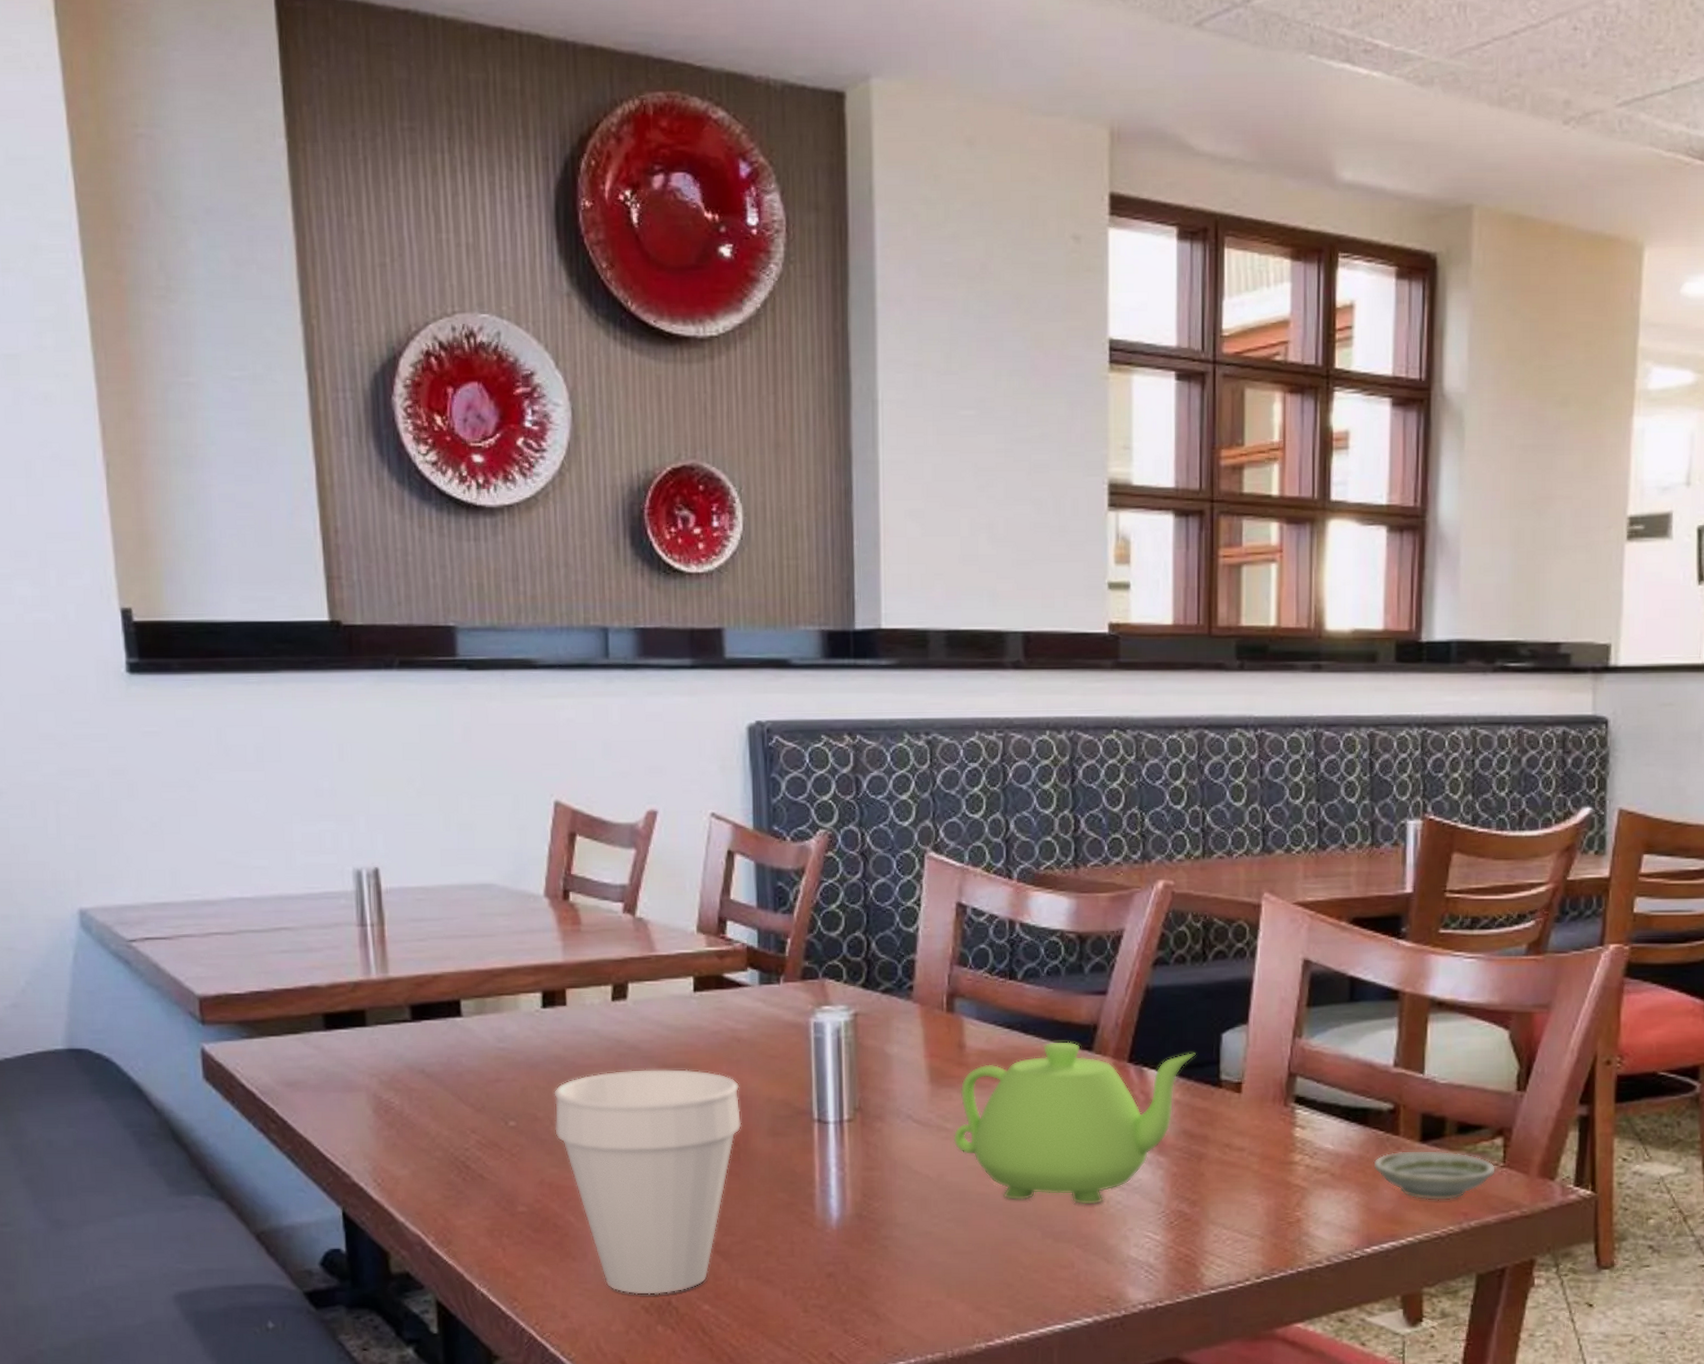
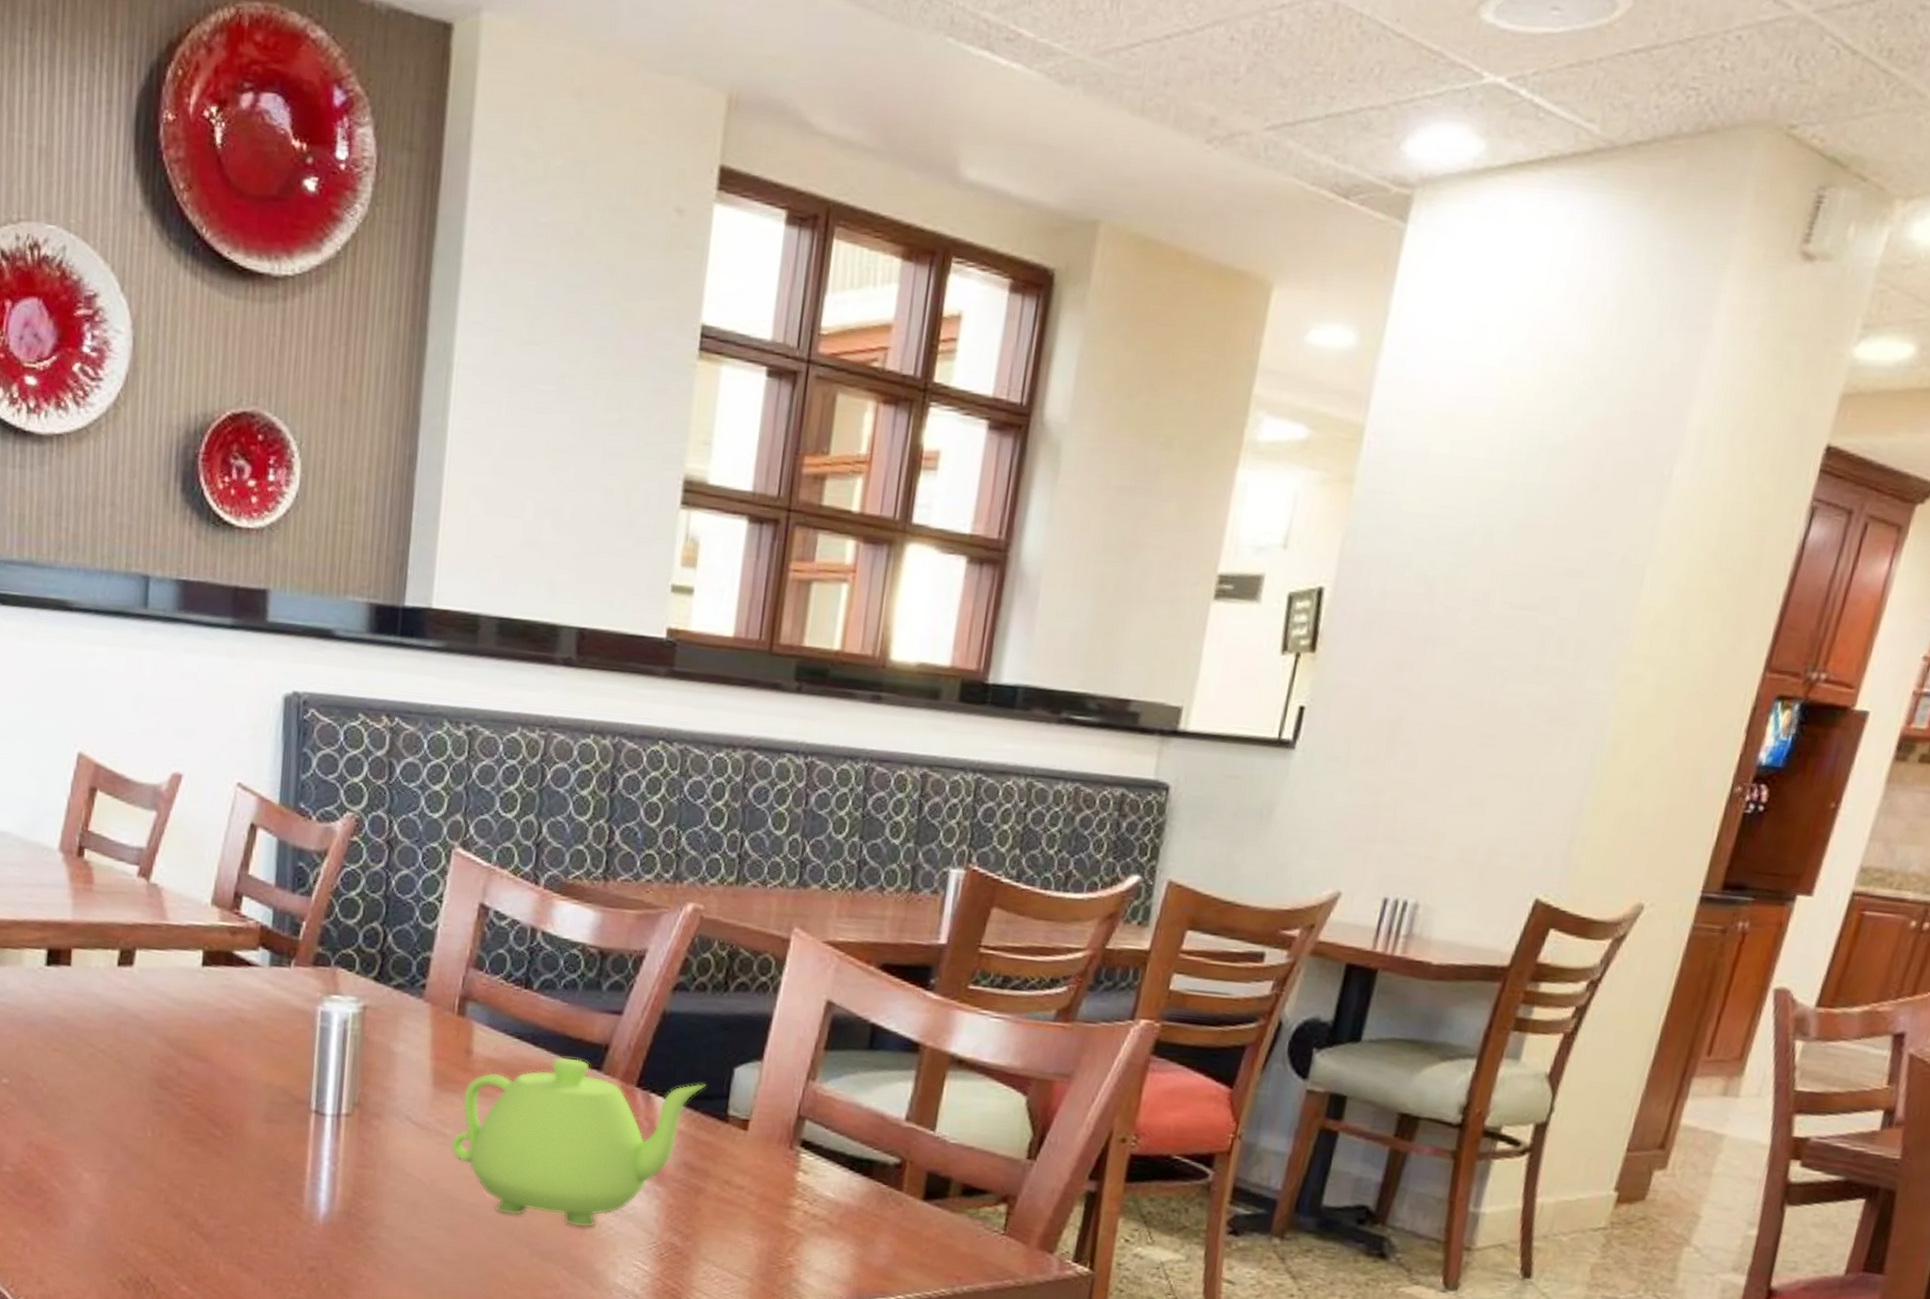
cup: present [554,1068,742,1295] -> none [48,1038,240,1271]
saucer: present [1373,1150,1496,1201] -> none [872,1207,996,1263]

